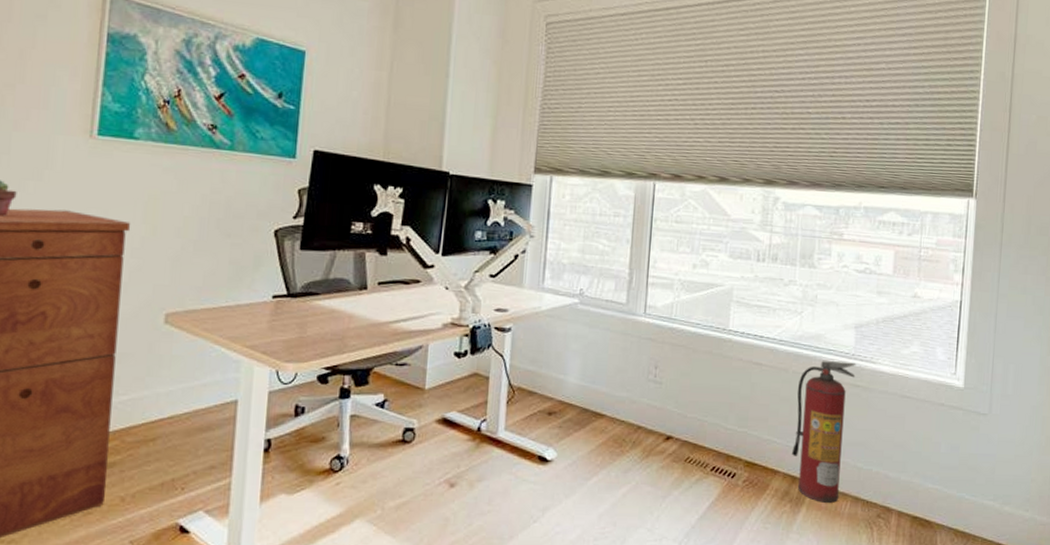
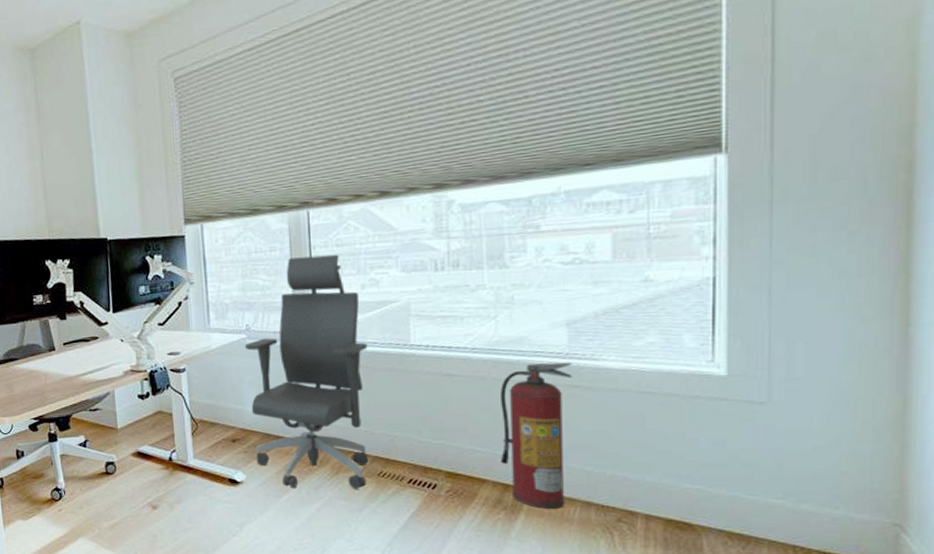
office chair: none [570,227,692,474] -> present [245,254,369,489]

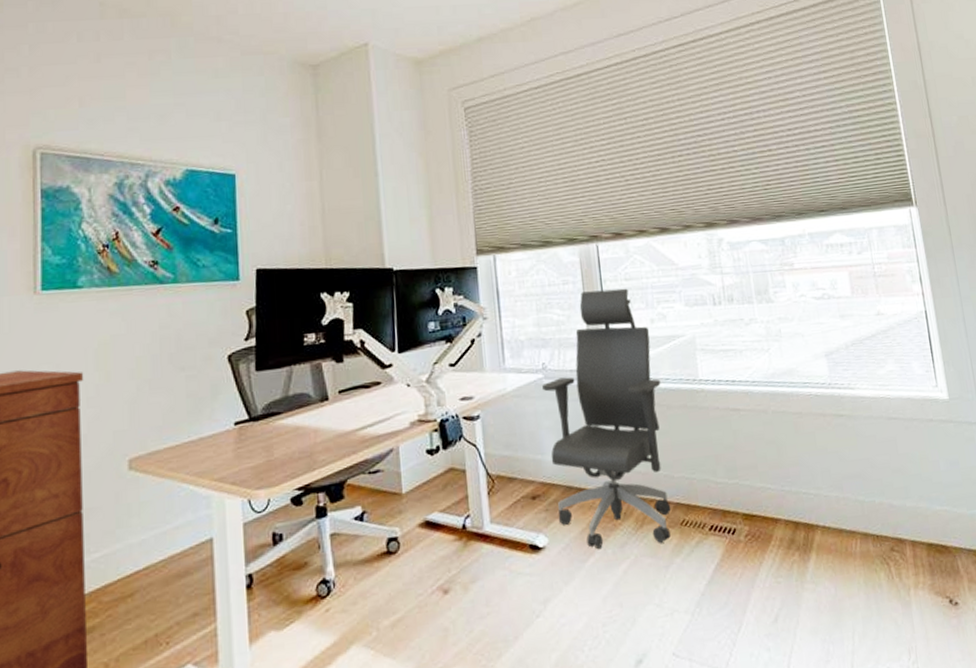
fire extinguisher: present [500,362,573,509] -> none [780,392,848,545]

